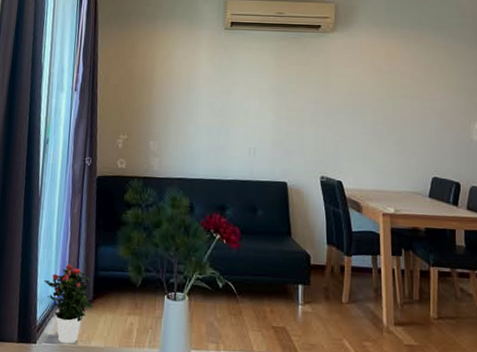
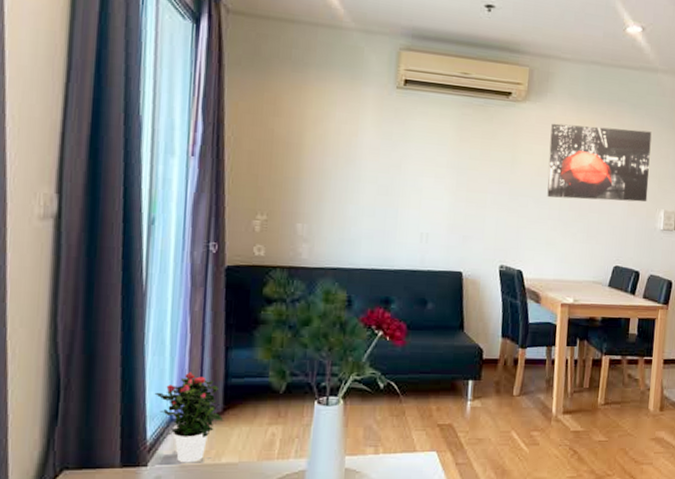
wall art: none [359,48,460,116] -> present [547,123,652,202]

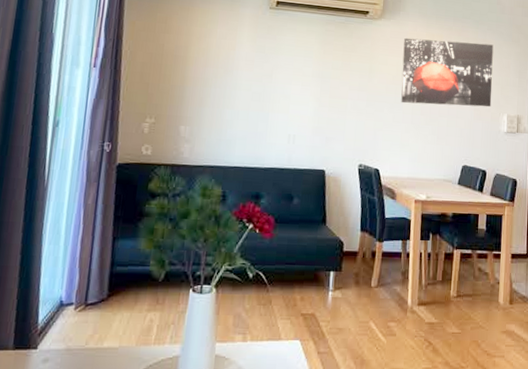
potted flower: present [154,372,224,462] -> none [48,260,108,345]

